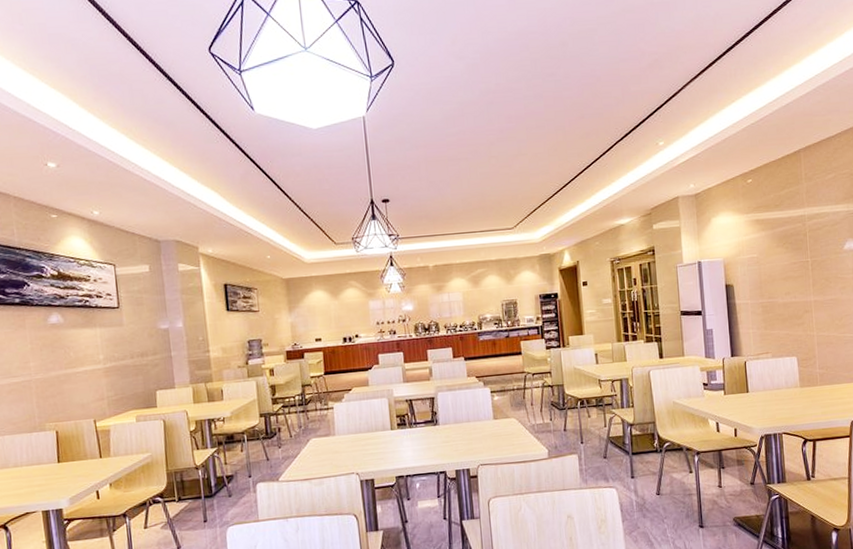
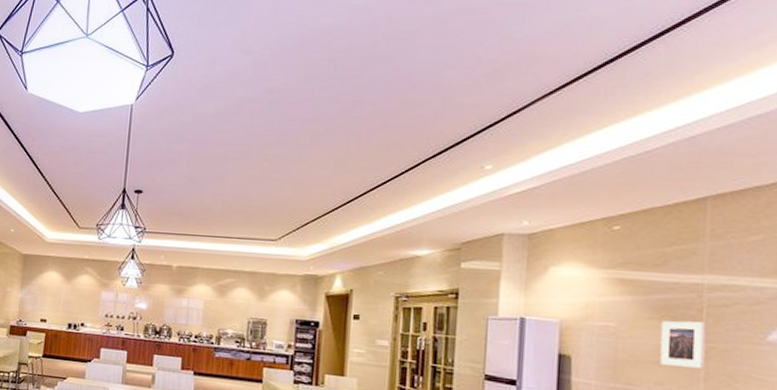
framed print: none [784,242,812,279] -> present [660,320,707,369]

